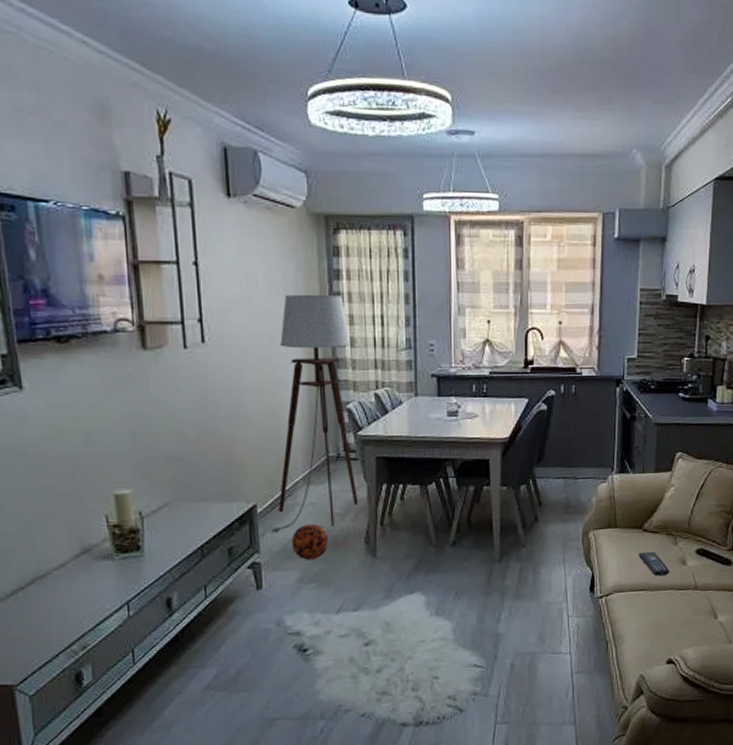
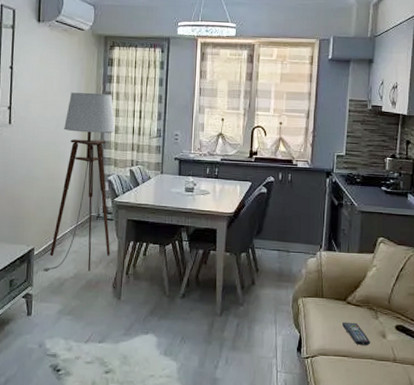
decorative ball: present [291,523,329,560] -> none [57,267,86,296]

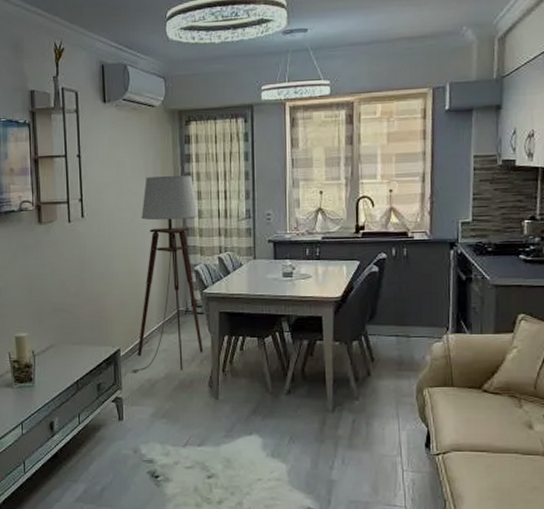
remote control: present [342,322,371,345] -> none [479,412,515,438]

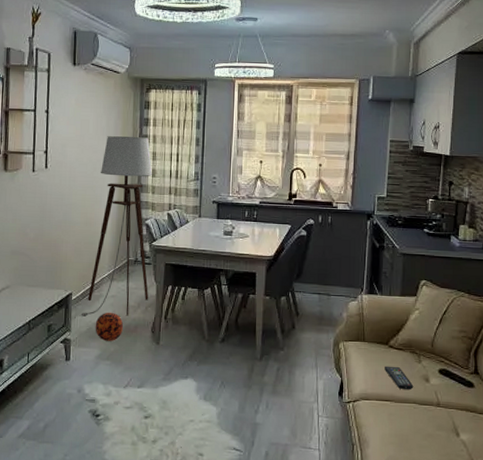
decorative ball: none [147,367,178,398] -> present [95,312,124,341]
remote control: none [479,412,515,438] -> present [385,366,414,389]

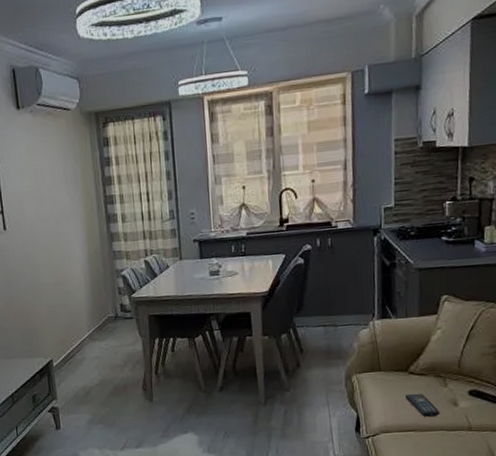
floor lamp: present [80,136,153,317] -> none [64,179,135,383]
decorative ball: present [95,312,124,341] -> none [81,374,113,405]

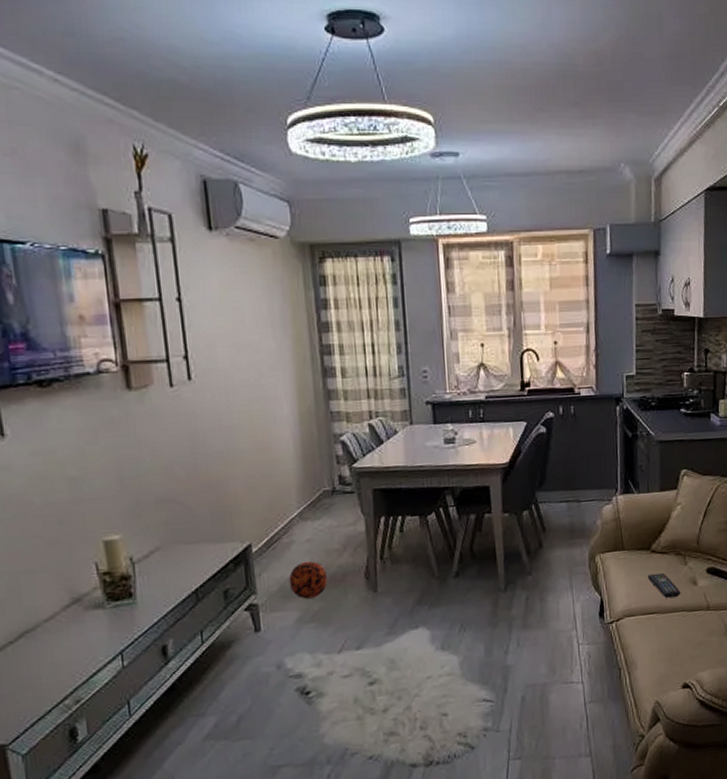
decorative ball: none [81,374,113,405] -> present [289,561,328,599]

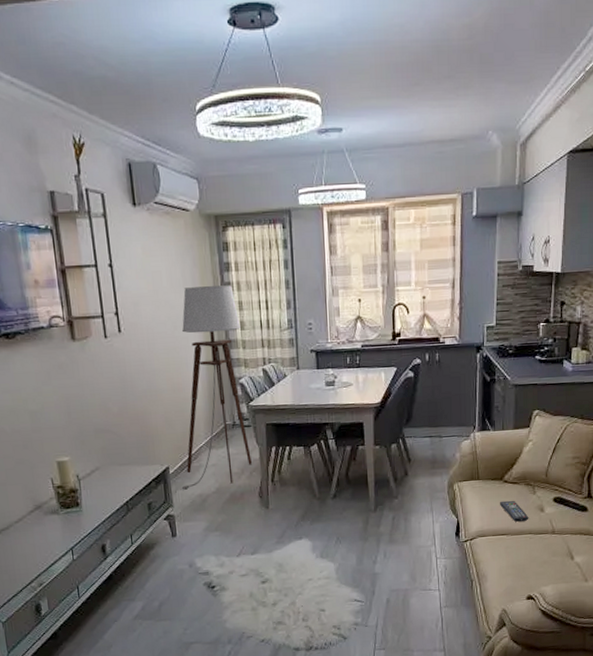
floor lamp: none [267,325,356,573] -> present [181,285,252,490]
decorative ball: present [289,561,328,599] -> none [198,481,229,512]

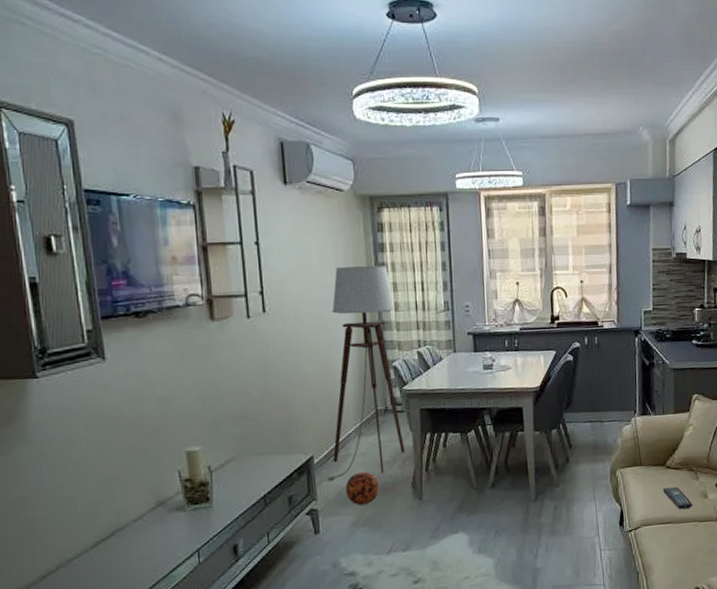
decorative ball: none [198,481,229,512] -> present [345,471,380,505]

